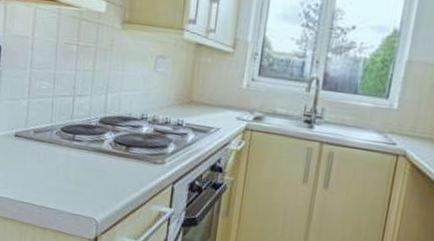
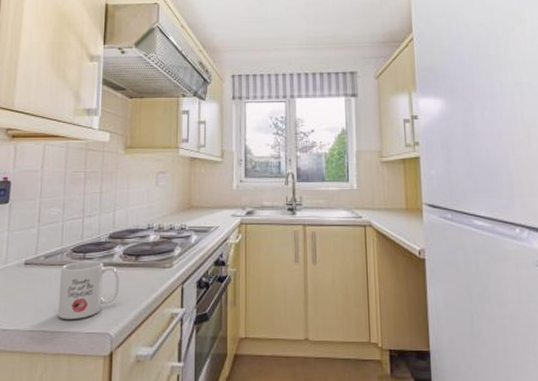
mug: none [46,141,109,200] -> present [57,260,120,319]

